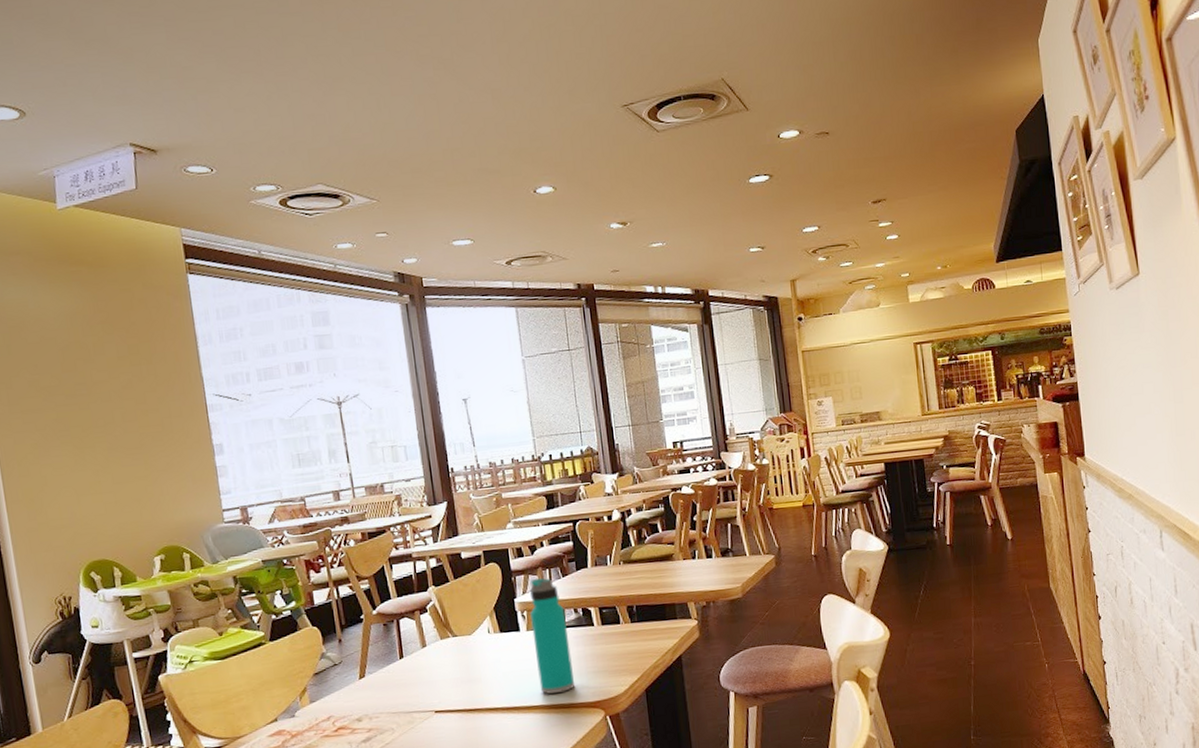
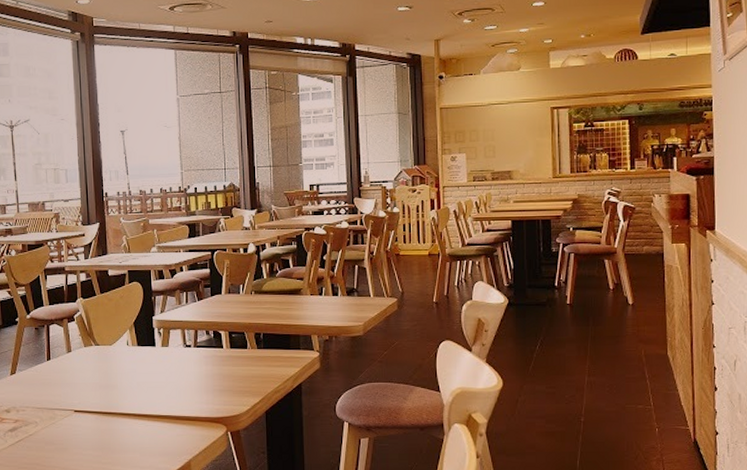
water bottle: present [530,578,575,694] -> none [166,299,202,407]

